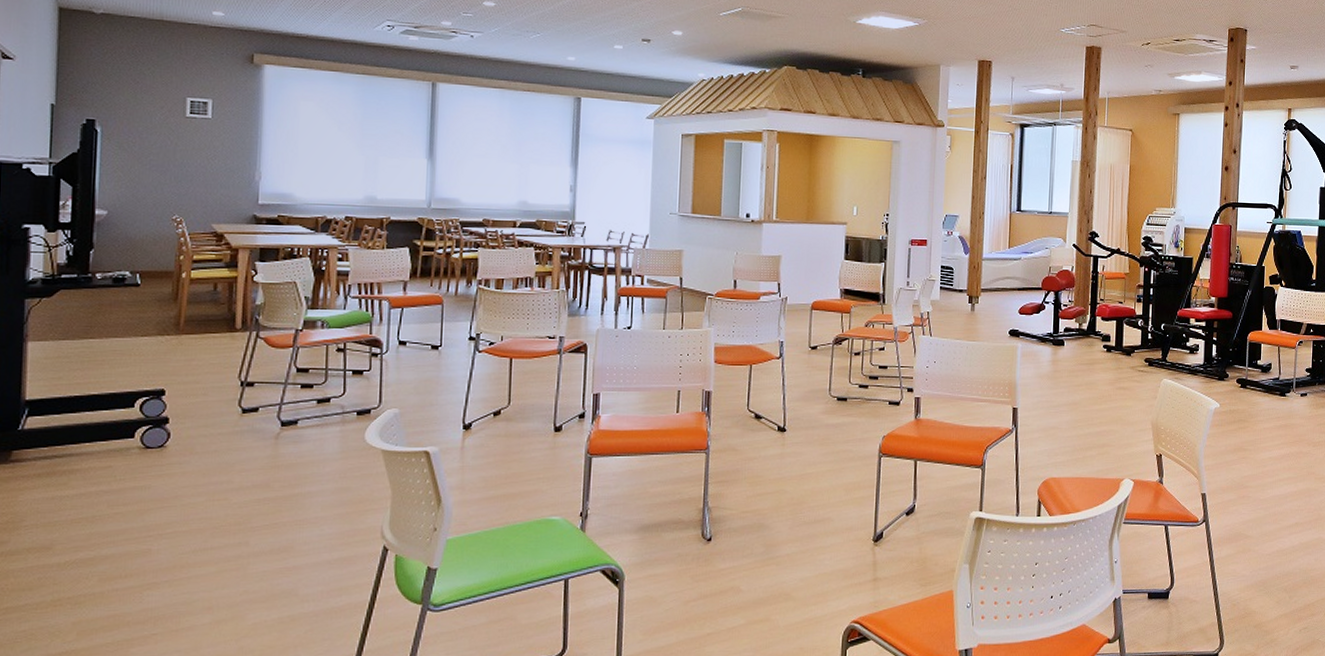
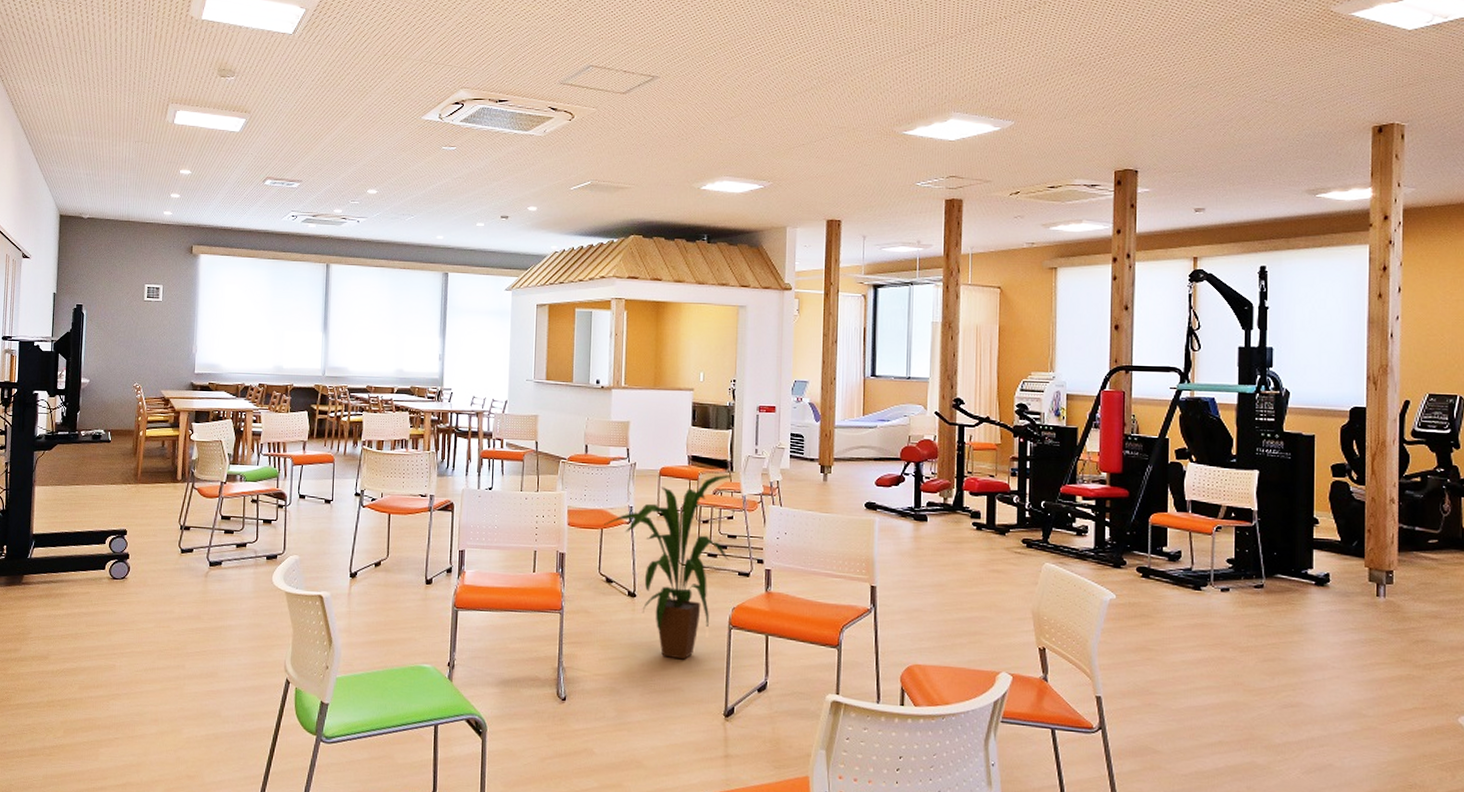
house plant: none [753,308,884,490] -> present [604,475,732,660]

